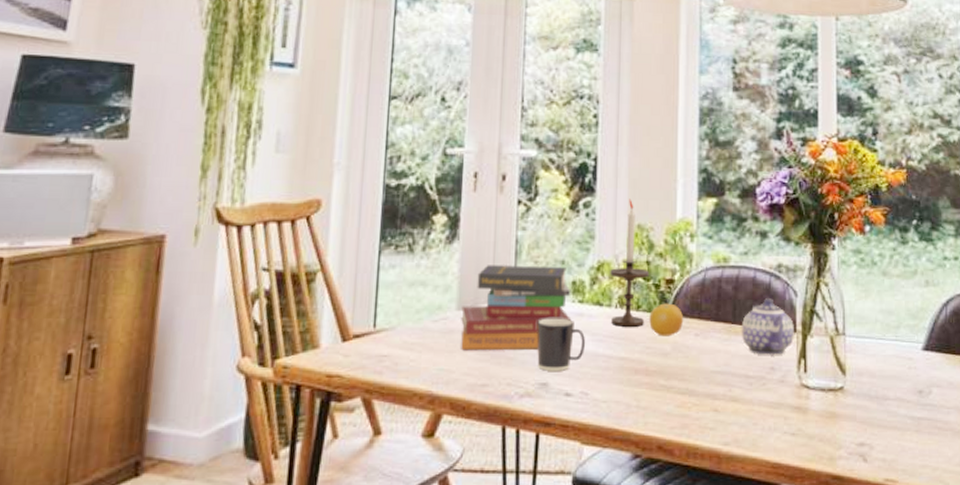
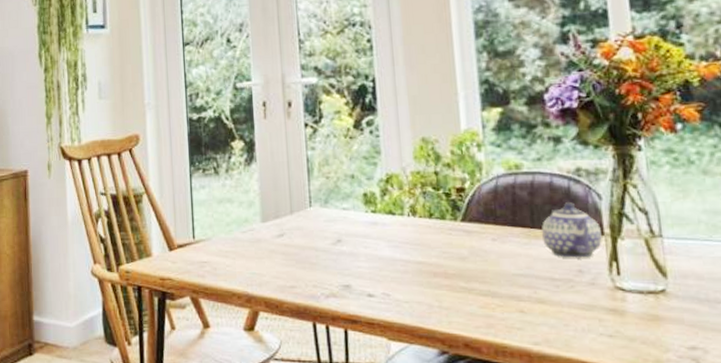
books: present [461,265,572,349] -> none [265,181,367,256]
mug: present [536,318,585,371] -> none [334,227,382,274]
candlestick: present [610,198,649,327] -> none [399,114,438,233]
fruit: present [649,303,684,337] -> none [443,210,479,242]

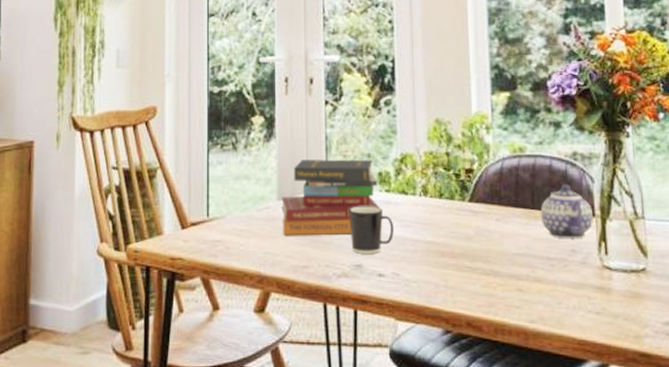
books: none [265,181,367,256] -> present [281,159,380,235]
mug: none [334,227,382,274] -> present [349,206,394,254]

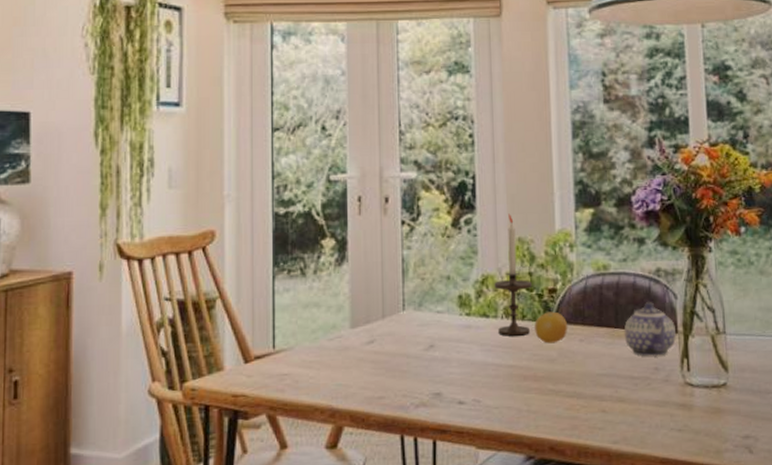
books: present [281,159,380,235] -> none [355,282,460,365]
mug: present [349,206,394,254] -> none [427,330,474,382]
candlestick: none [412,96,449,213] -> present [494,213,532,336]
fruit: none [452,191,485,222] -> present [534,311,568,344]

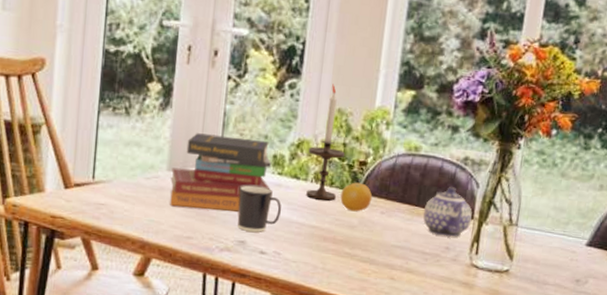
books: none [355,282,460,365] -> present [170,133,272,212]
mug: none [427,330,474,382] -> present [237,185,281,232]

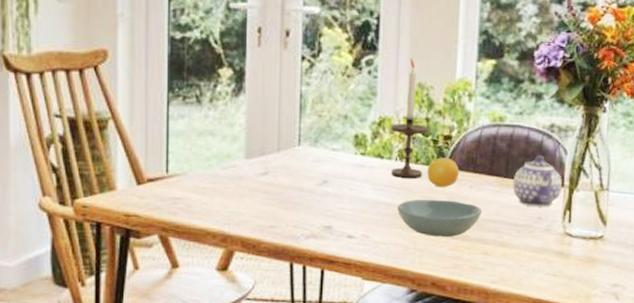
books: present [170,133,272,212] -> none [249,117,354,196]
mug: present [237,185,281,232] -> none [321,168,366,216]
bowl: none [309,221,392,260] -> present [397,200,483,237]

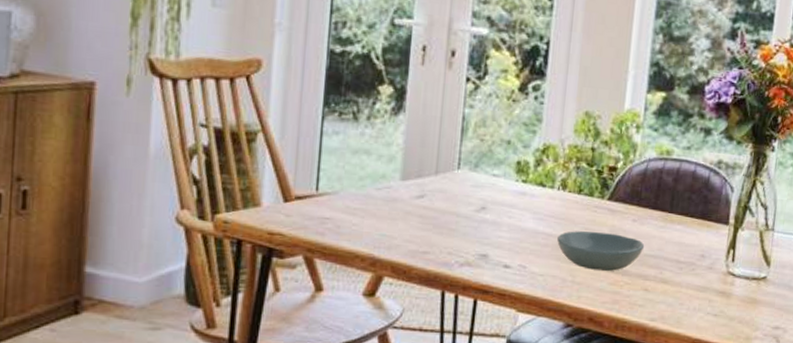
candlestick: present [391,58,428,178] -> none [553,85,593,209]
fruit: present [427,157,460,188] -> none [589,189,624,220]
teapot: present [512,155,562,207] -> none [676,192,727,244]

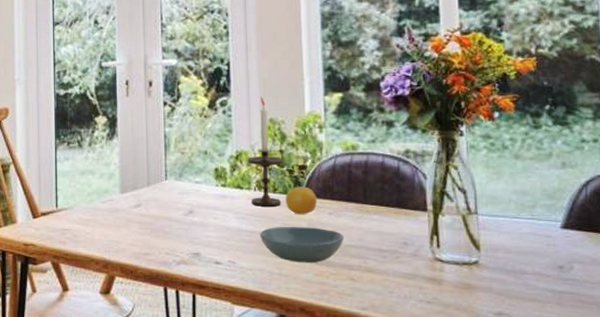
candlestick: none [553,85,593,209] -> present [247,97,283,206]
fruit: none [589,189,624,220] -> present [285,186,318,215]

